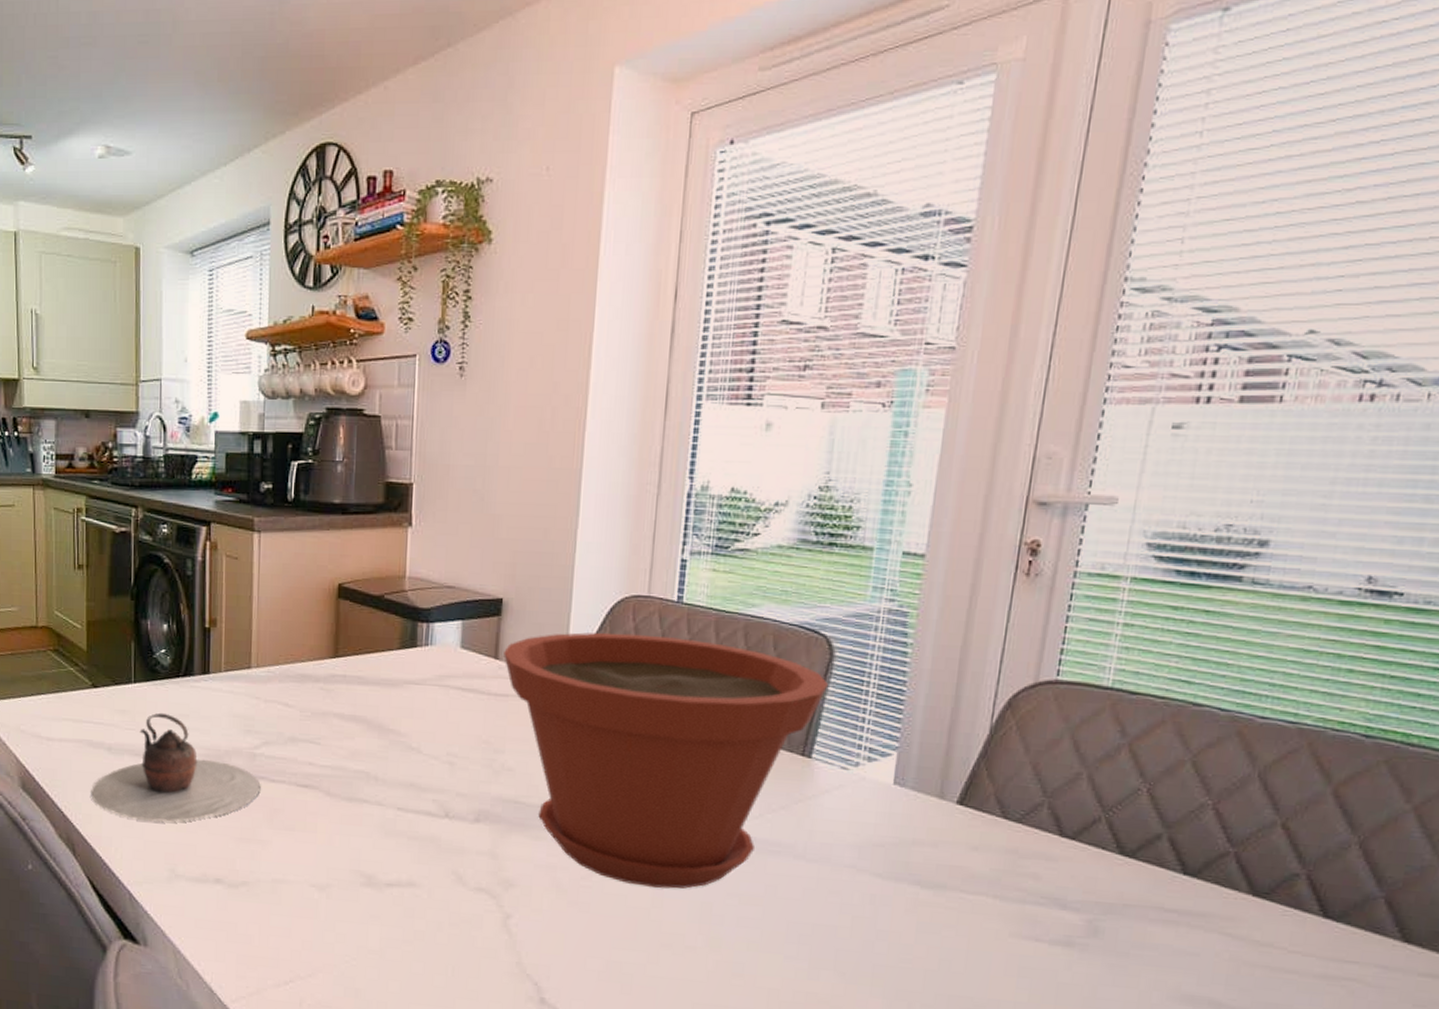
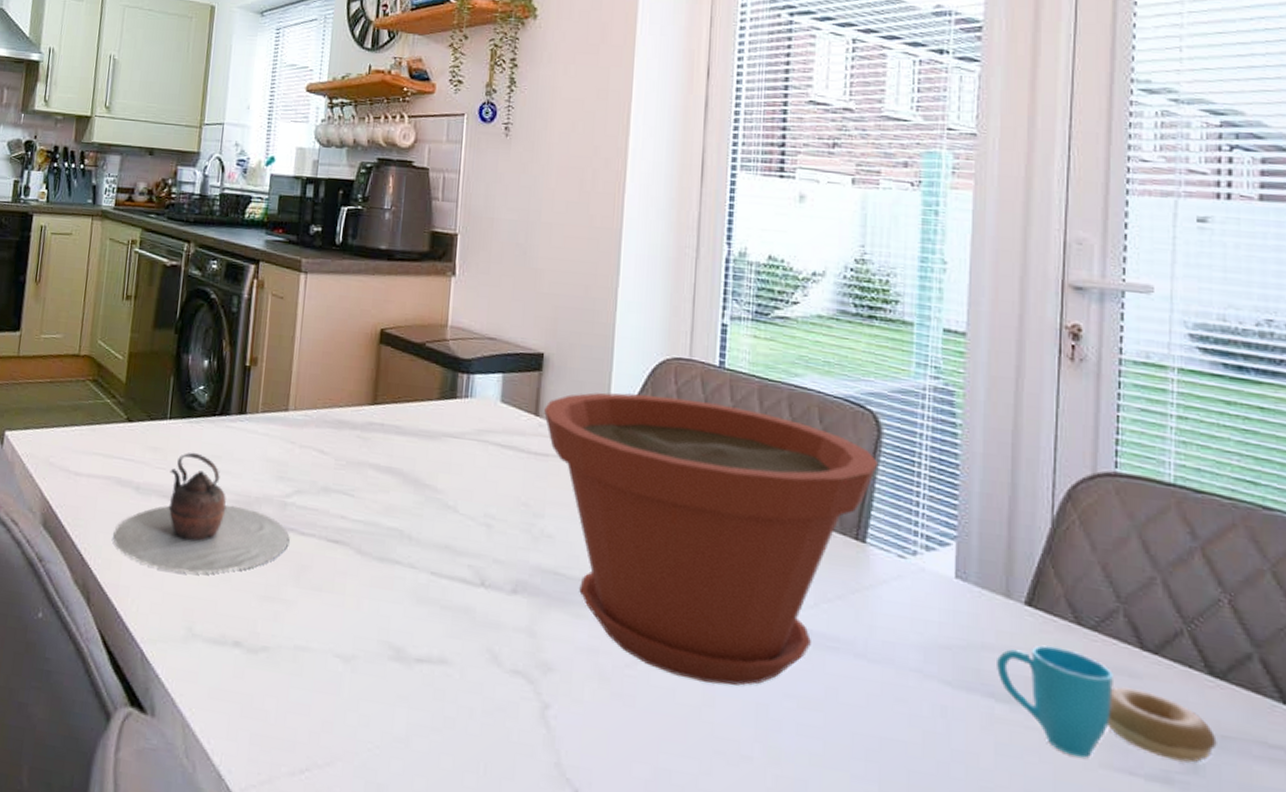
cup: none [925,838,1119,930] -> present [997,645,1217,763]

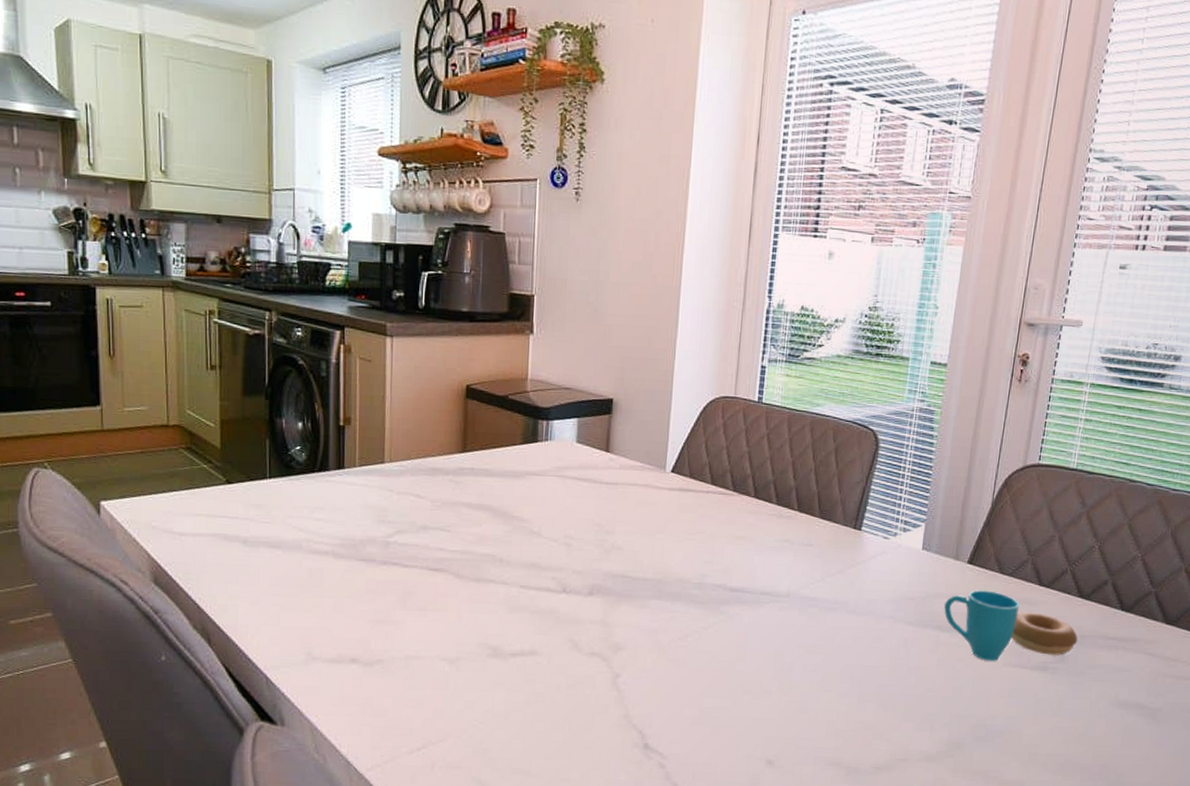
teapot: present [113,452,290,574] -> none [226,506,394,609]
plant pot: present [544,392,879,686] -> none [614,428,875,644]

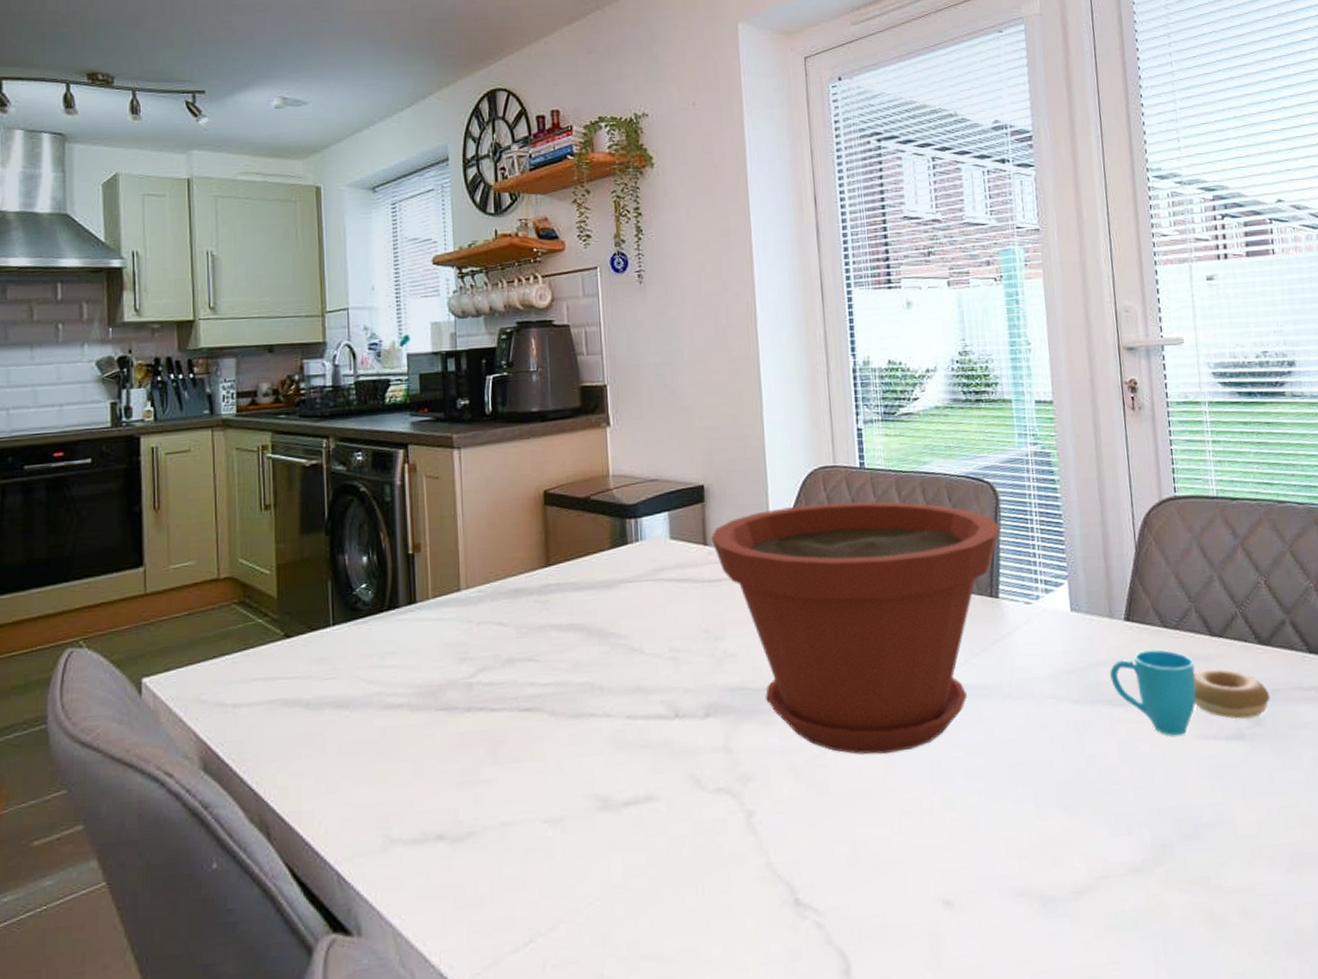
plant pot: none [614,428,875,644] -> present [711,501,1000,755]

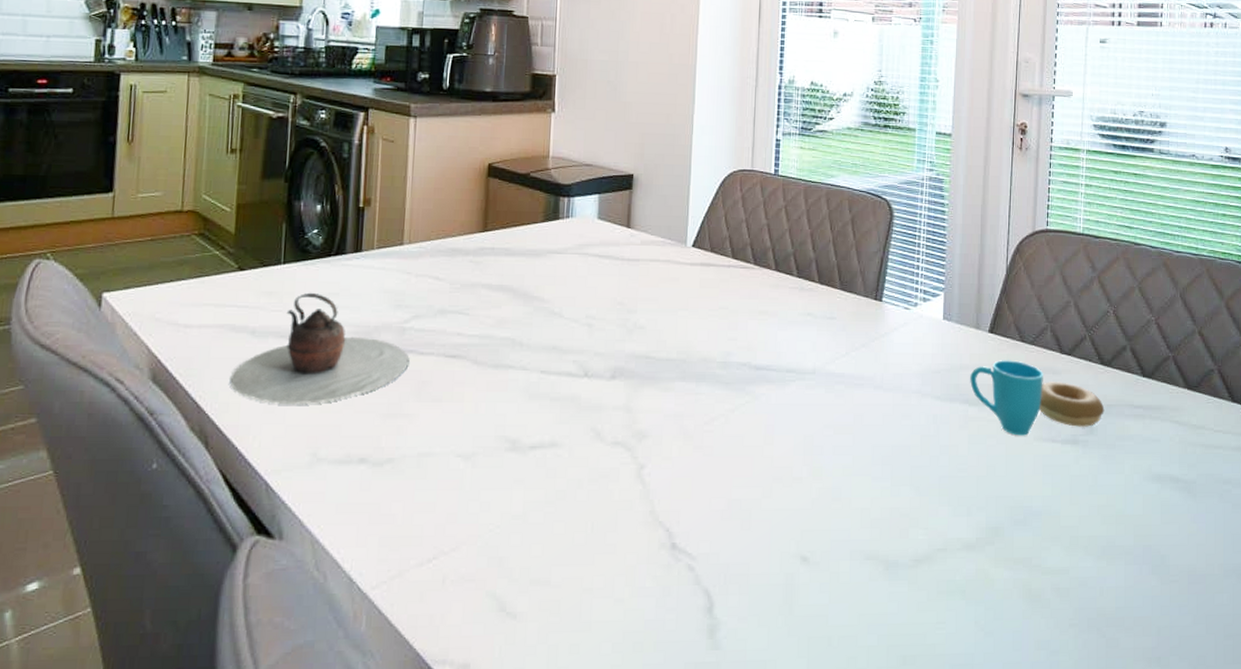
teapot: none [287,654,480,783] -> present [230,292,410,405]
plant pot: present [711,501,1000,755] -> none [635,202,891,426]

